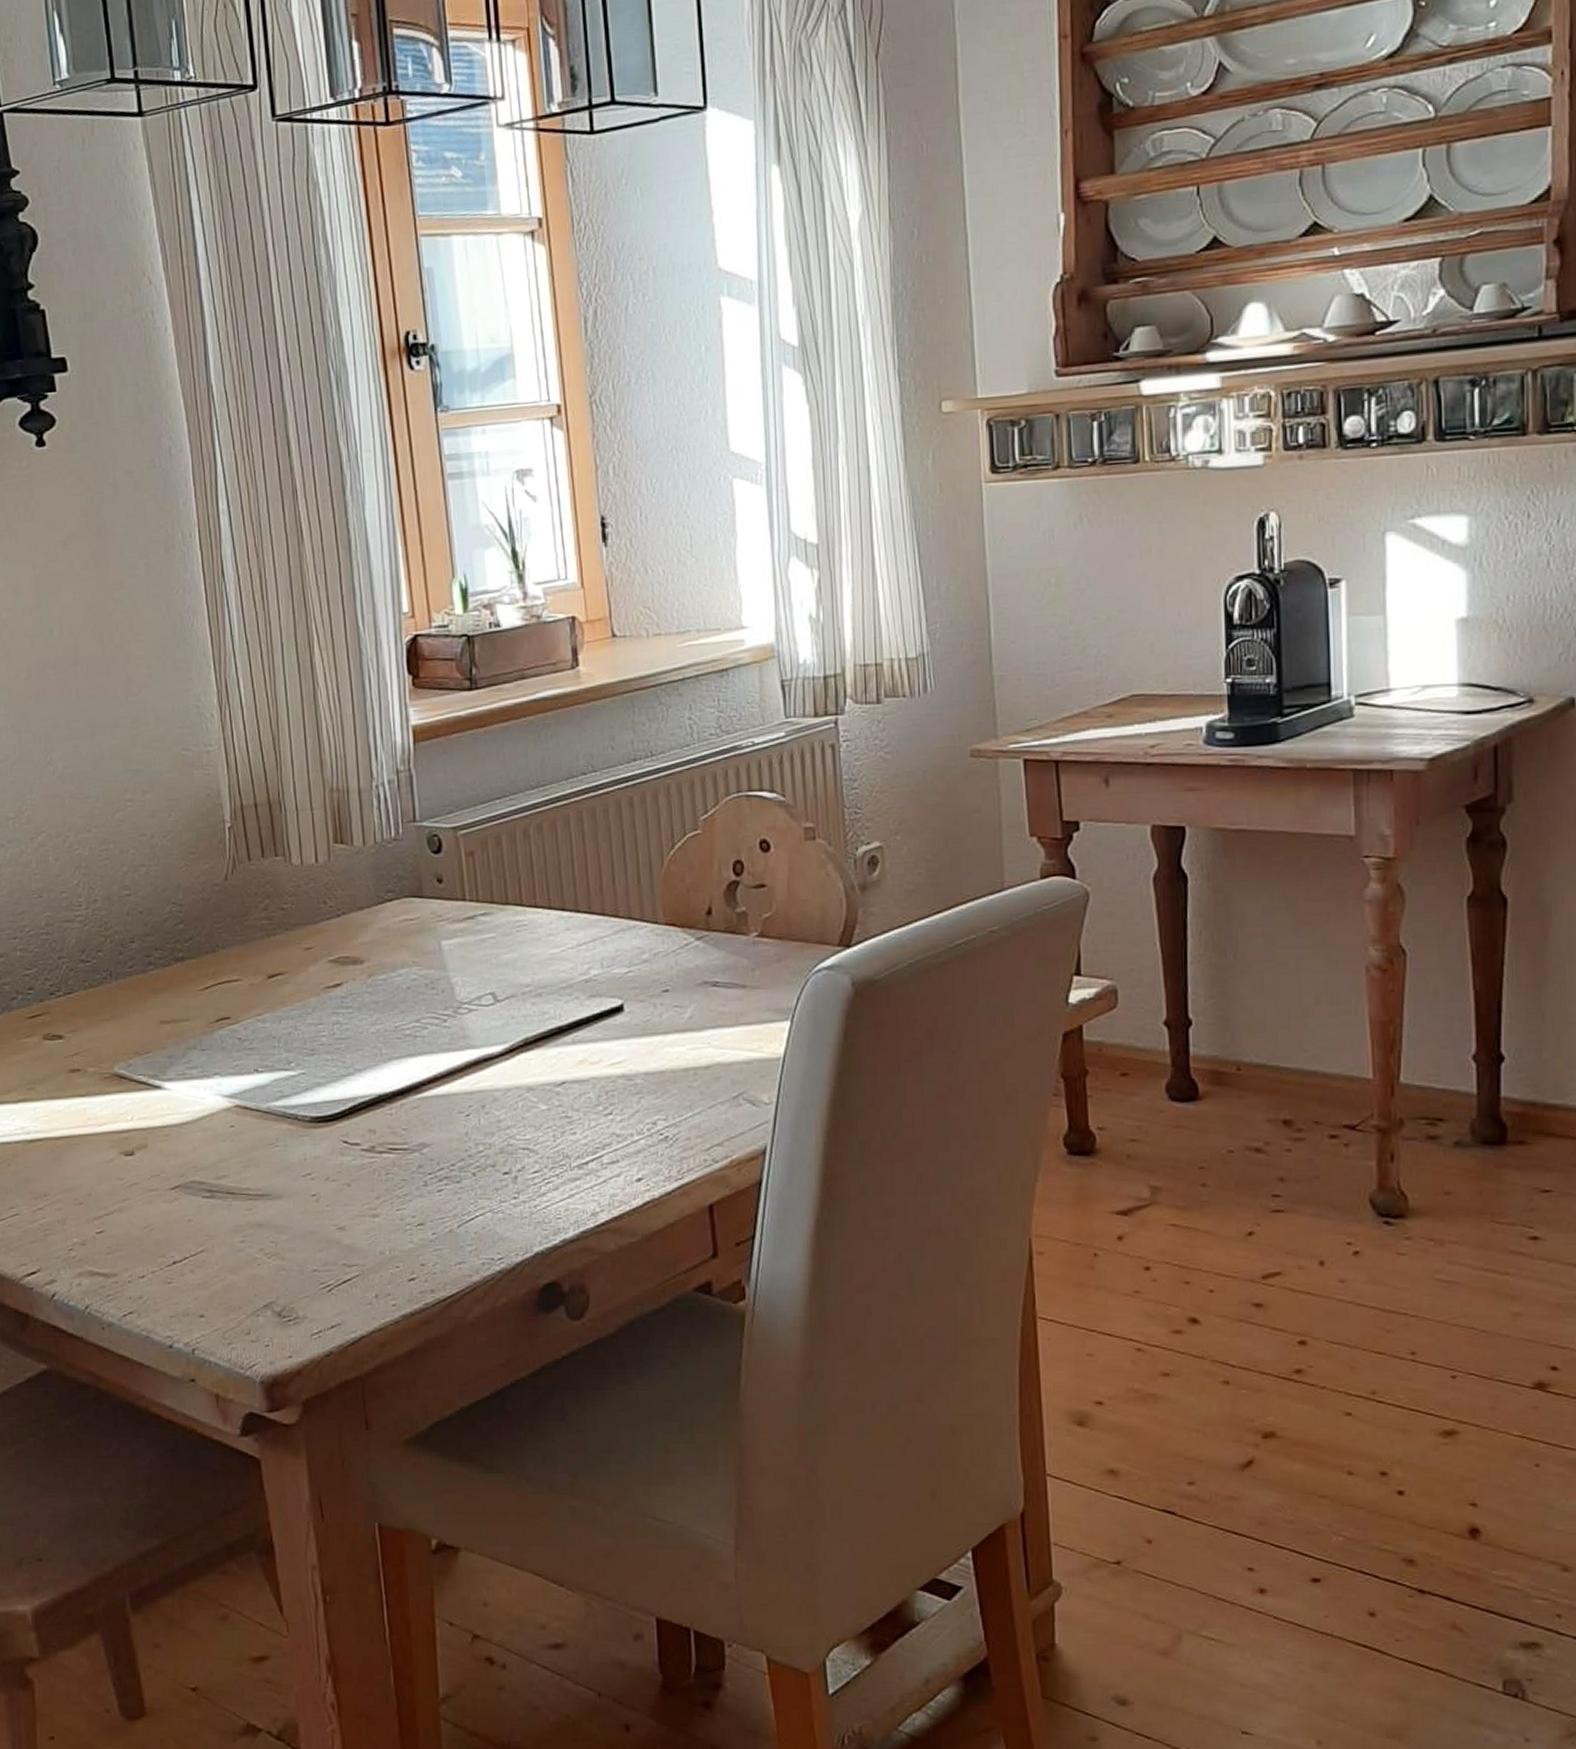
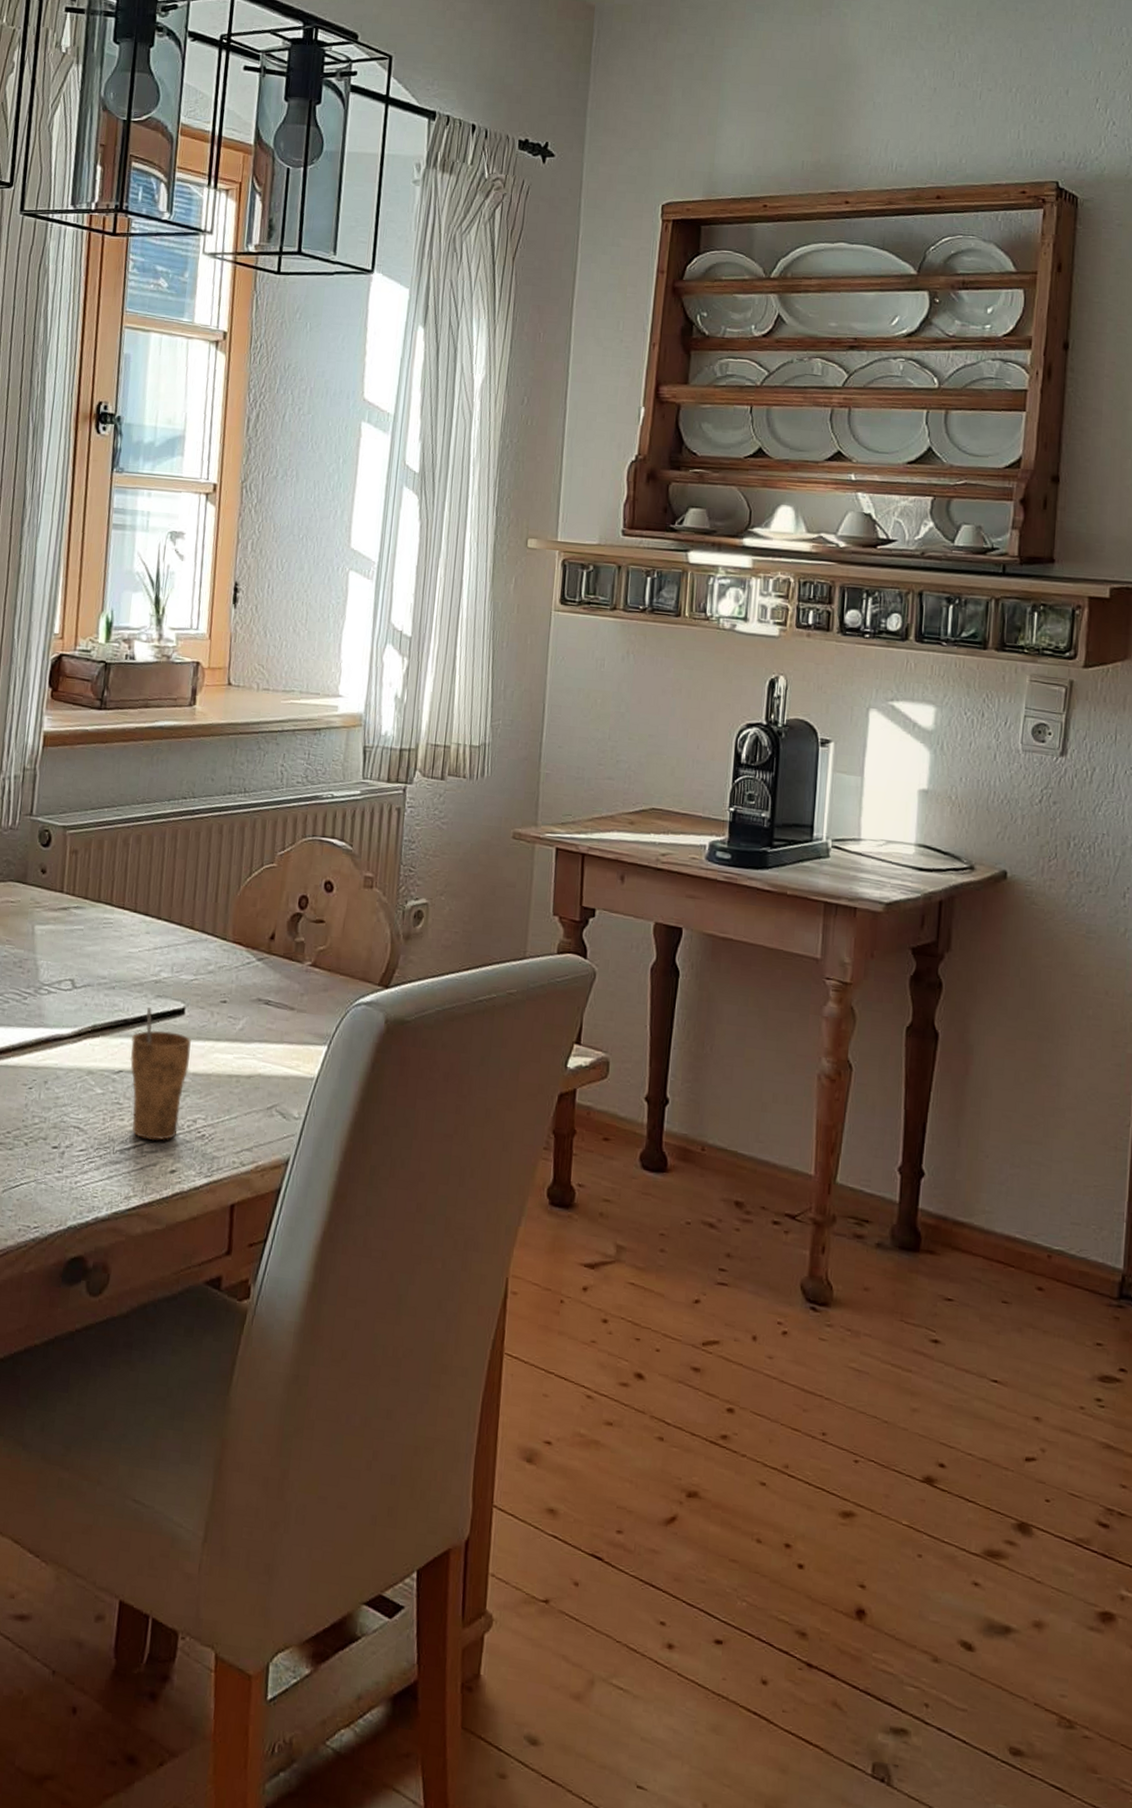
cup: none [569,1010,639,1150] -> present [130,1007,191,1141]

